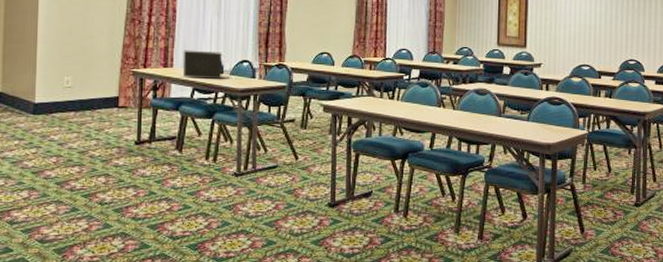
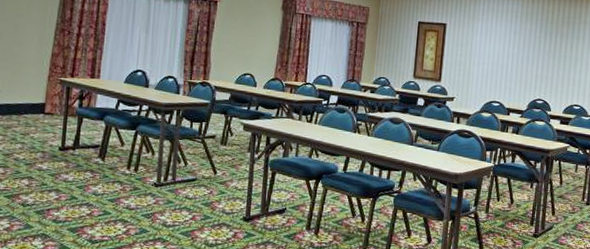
laptop: present [182,50,231,79] -> none [109,62,156,93]

